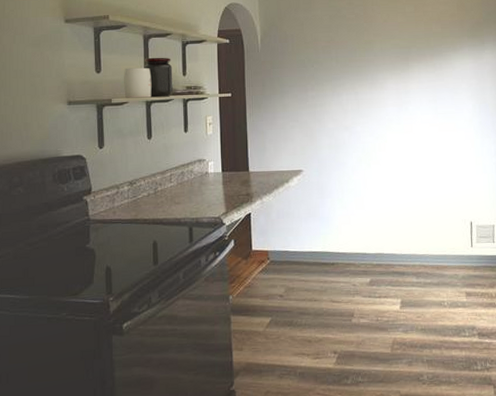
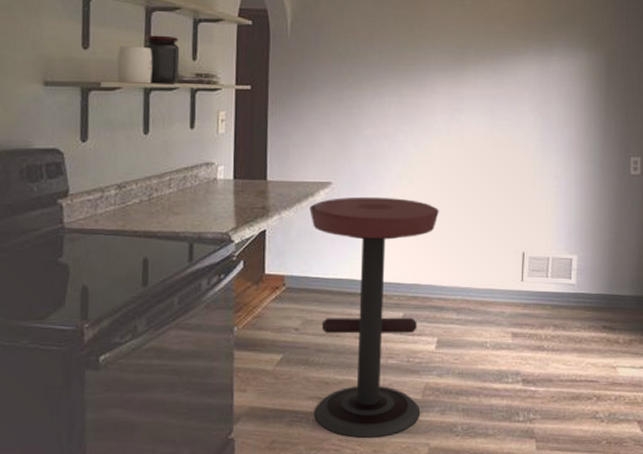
bar stool: none [286,180,395,388] -> present [309,196,439,438]

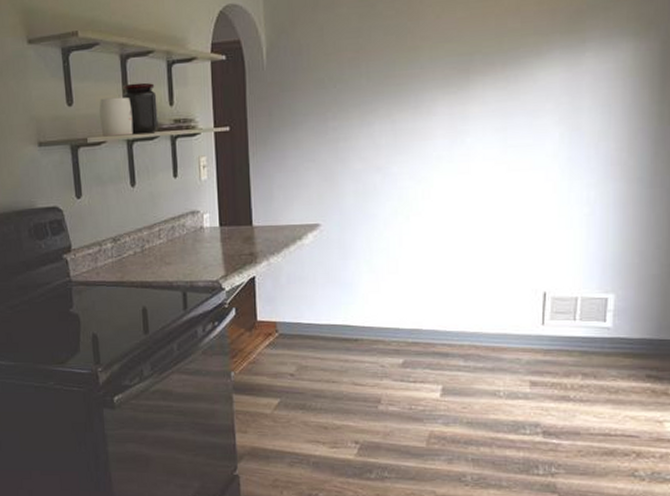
bar stool: present [309,196,439,438] -> none [298,237,441,482]

